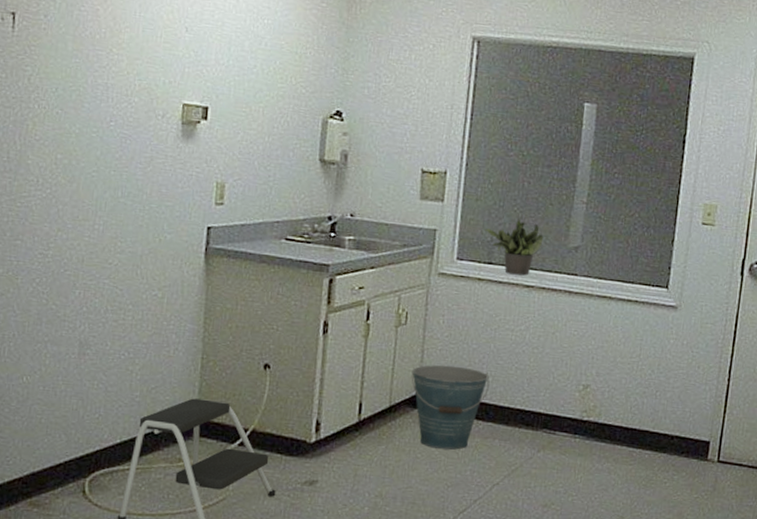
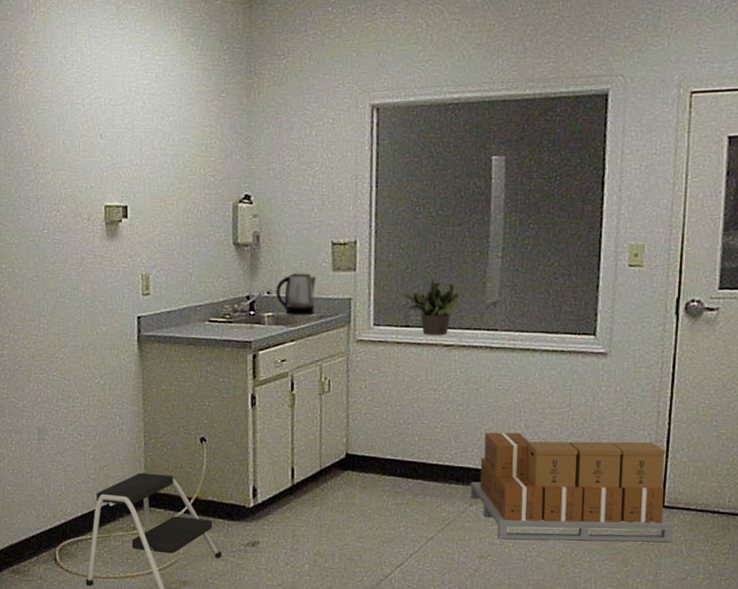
kettle: none [359,197,402,243] -> present [276,272,316,317]
bucket: present [411,364,490,450] -> none [338,428,416,508]
cardboard boxes: none [538,377,727,497] -> present [470,432,674,543]

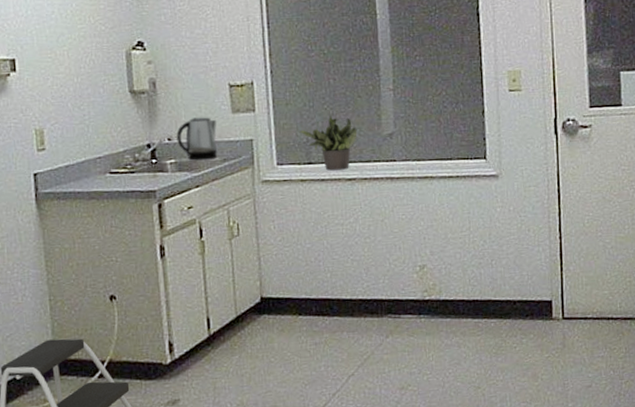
cardboard boxes: present [470,432,674,543] -> none [385,257,575,368]

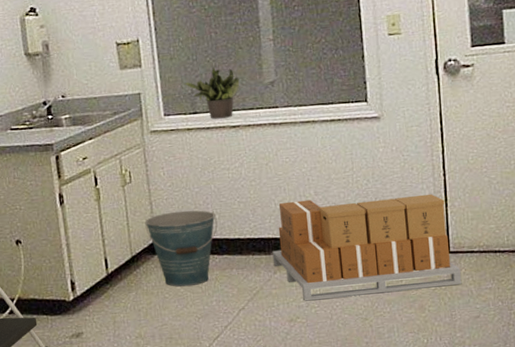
kettle: present [176,116,218,162] -> none [69,73,109,116]
bucket: none [252,267,329,350] -> present [144,210,218,287]
cardboard boxes: none [385,257,575,368] -> present [272,194,462,301]

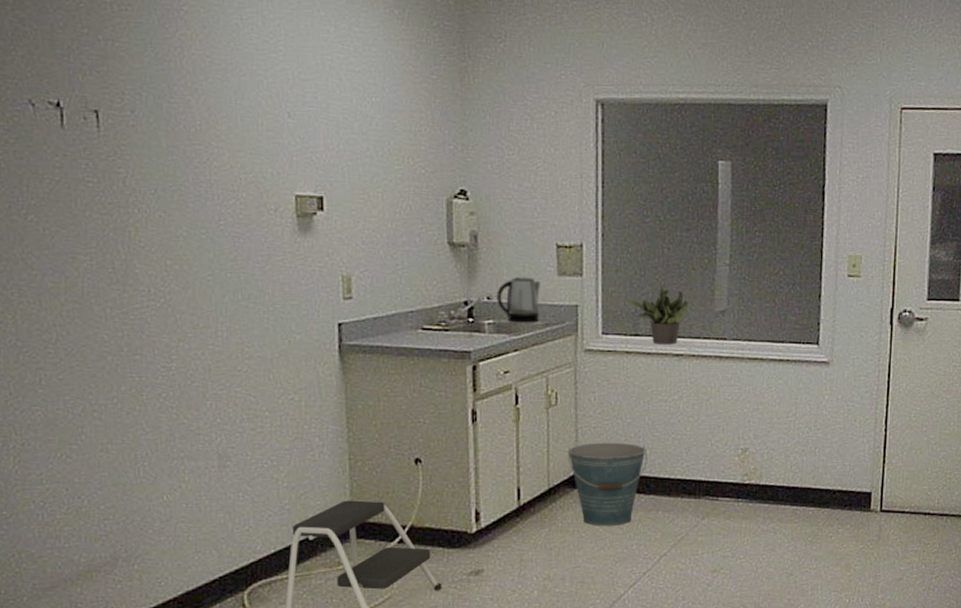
kettle: none [69,73,109,116] -> present [497,276,540,324]
cardboard boxes: present [272,194,462,301] -> none [702,443,891,552]

